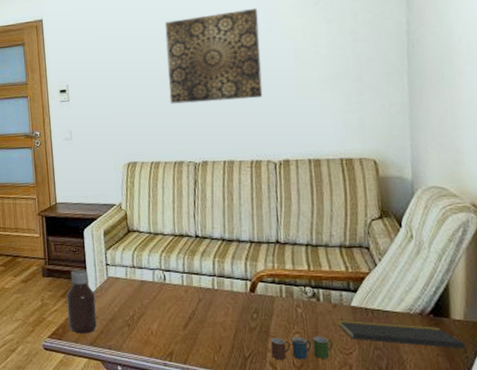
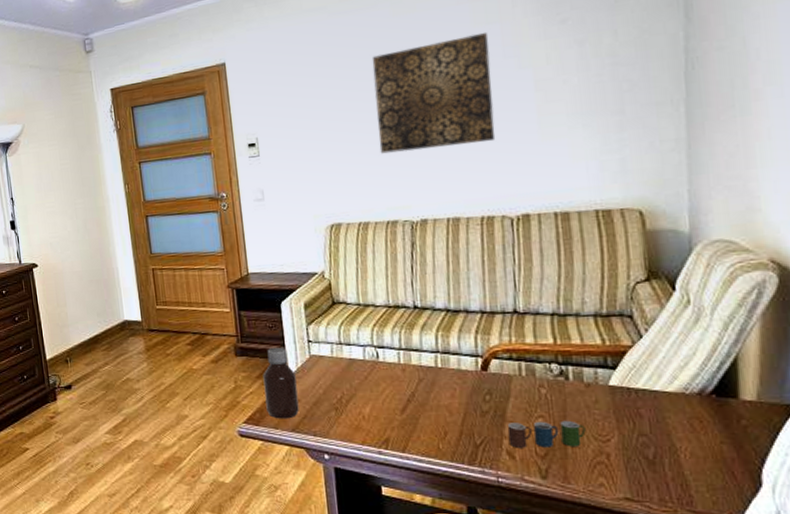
notepad: present [338,319,469,362] -> none [592,401,762,450]

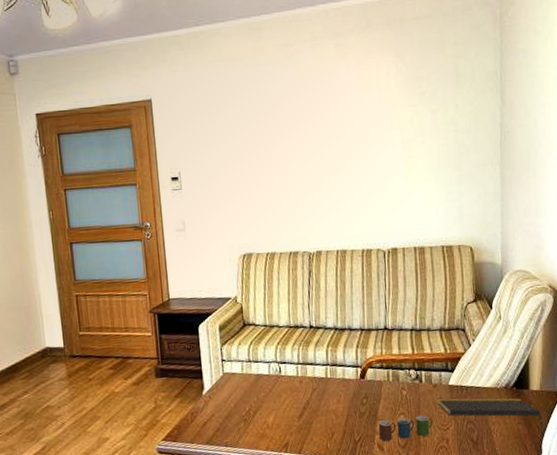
bottle: present [263,348,299,419] -> none [181,367,213,434]
wall art: present [372,33,496,154] -> none [280,96,374,193]
notepad: none [592,401,762,450] -> present [437,397,543,427]

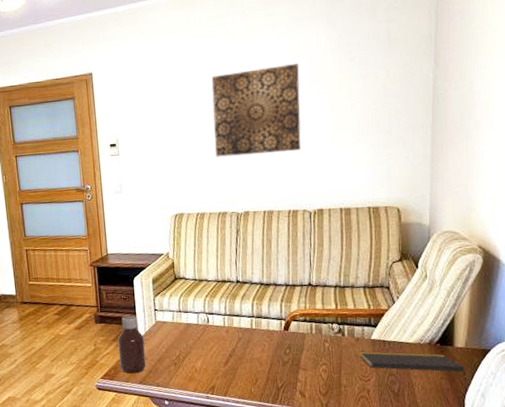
bottle: none [181,367,213,434] -> present [117,315,146,374]
wall art: none [280,96,374,193] -> present [211,64,301,157]
cup: present [378,415,433,441] -> none [300,366,354,389]

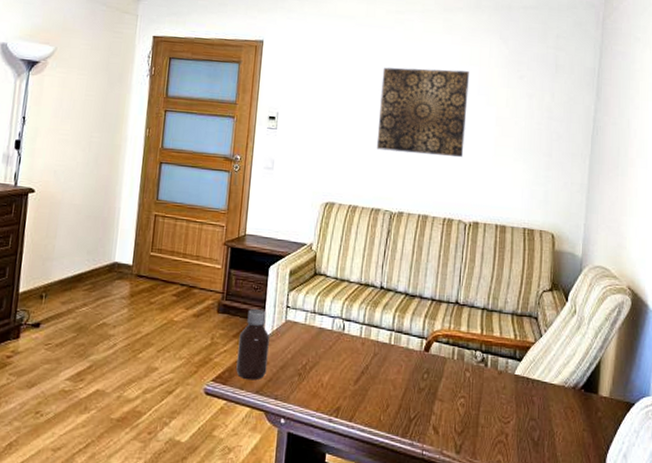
notepad: present [359,351,466,382] -> none [501,387,609,438]

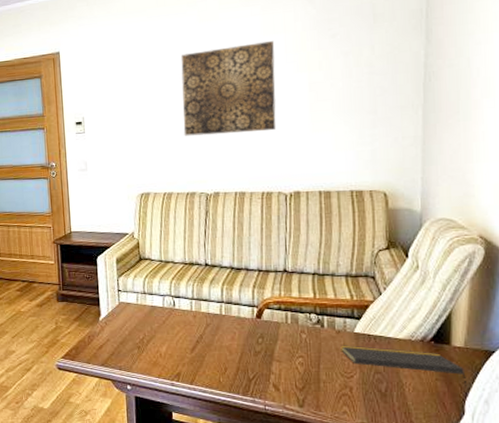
bottle: present [236,309,270,381] -> none [79,295,108,355]
notepad: none [501,387,609,438] -> present [340,345,466,386]

